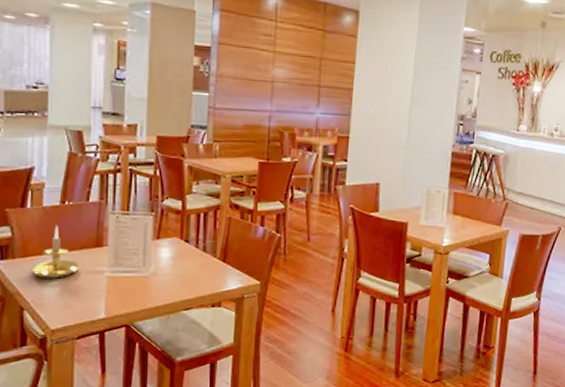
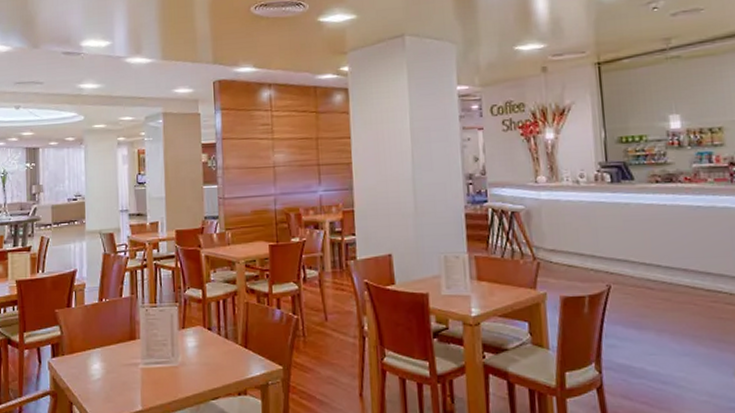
candle holder: present [32,225,80,278] -> none [78,321,117,373]

